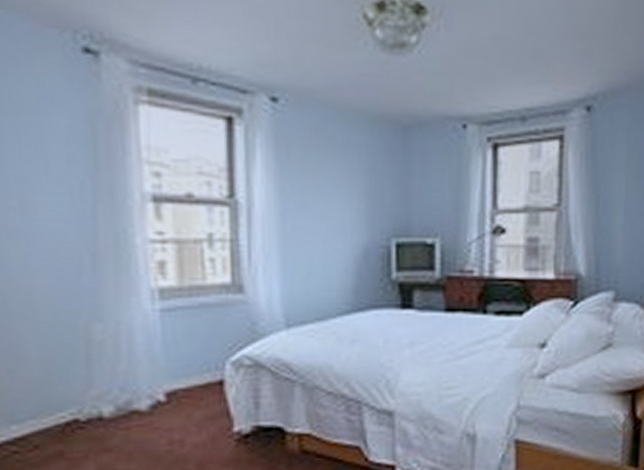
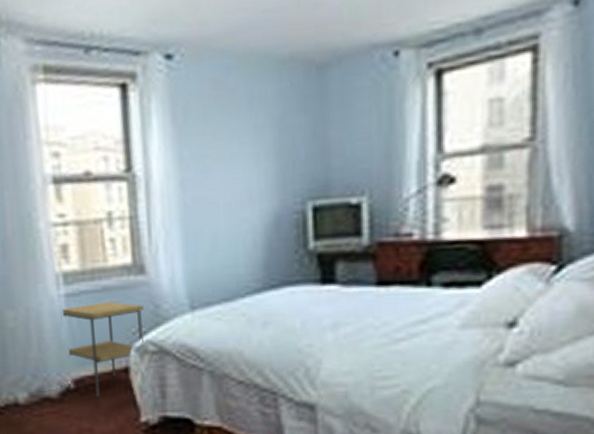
side table: none [154,318,241,410] -> present [61,301,144,398]

